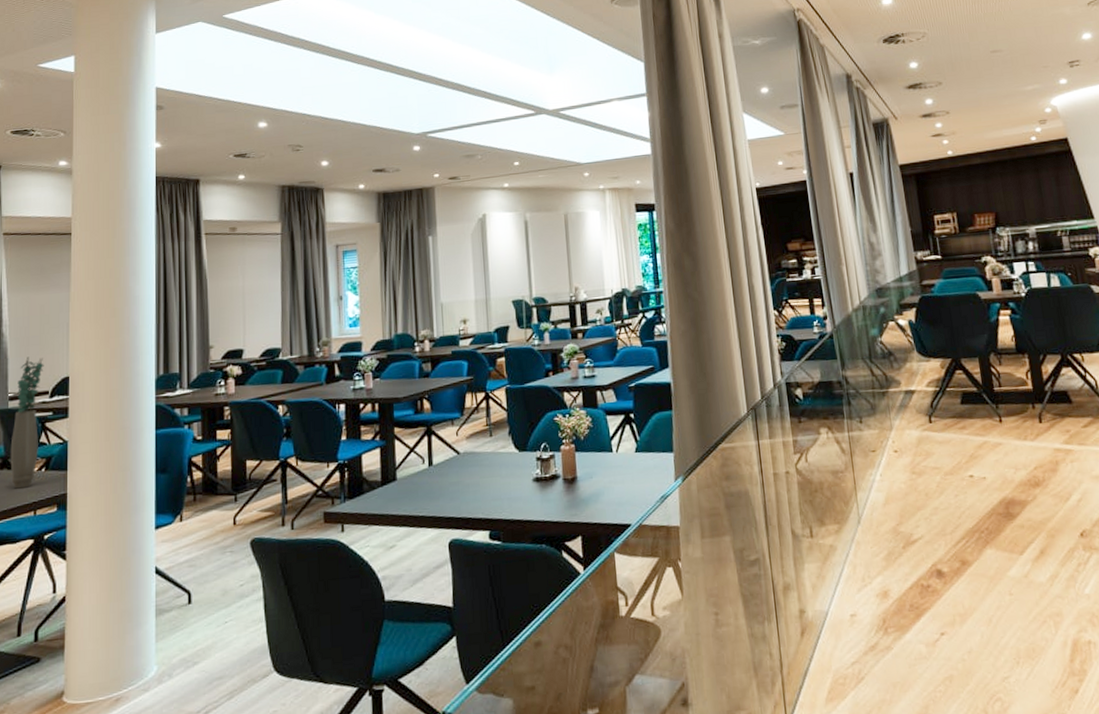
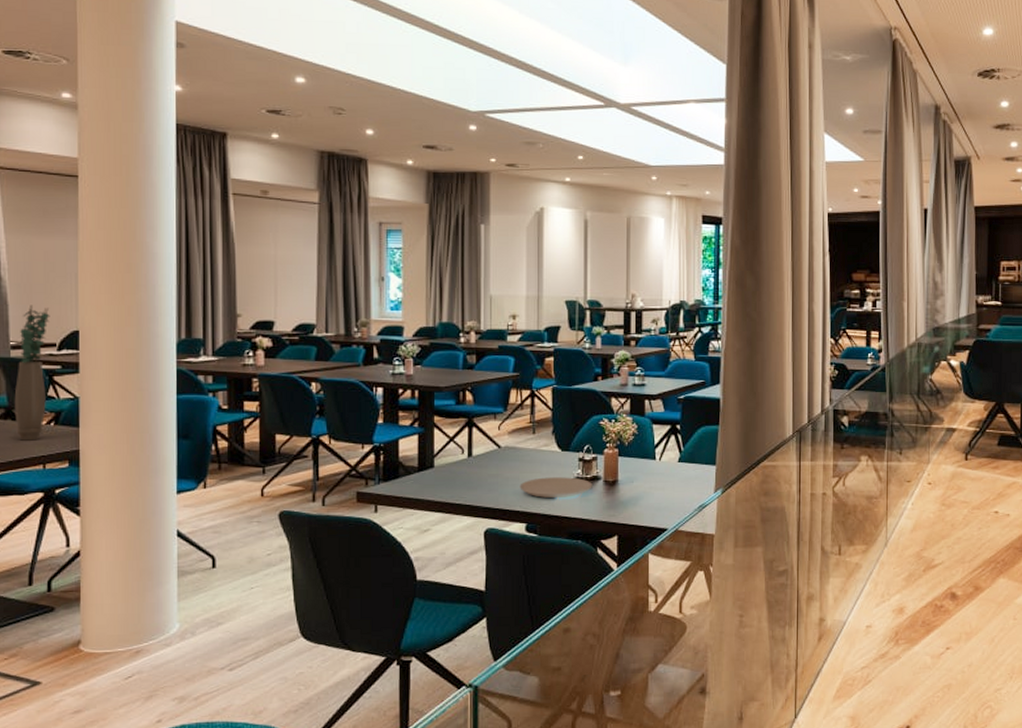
plate: none [480,478,552,503] -> present [519,477,592,499]

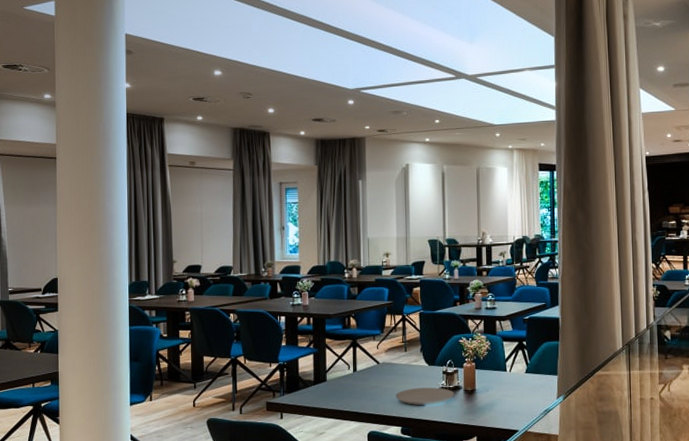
vase: present [14,305,50,441] -> none [12,259,37,365]

